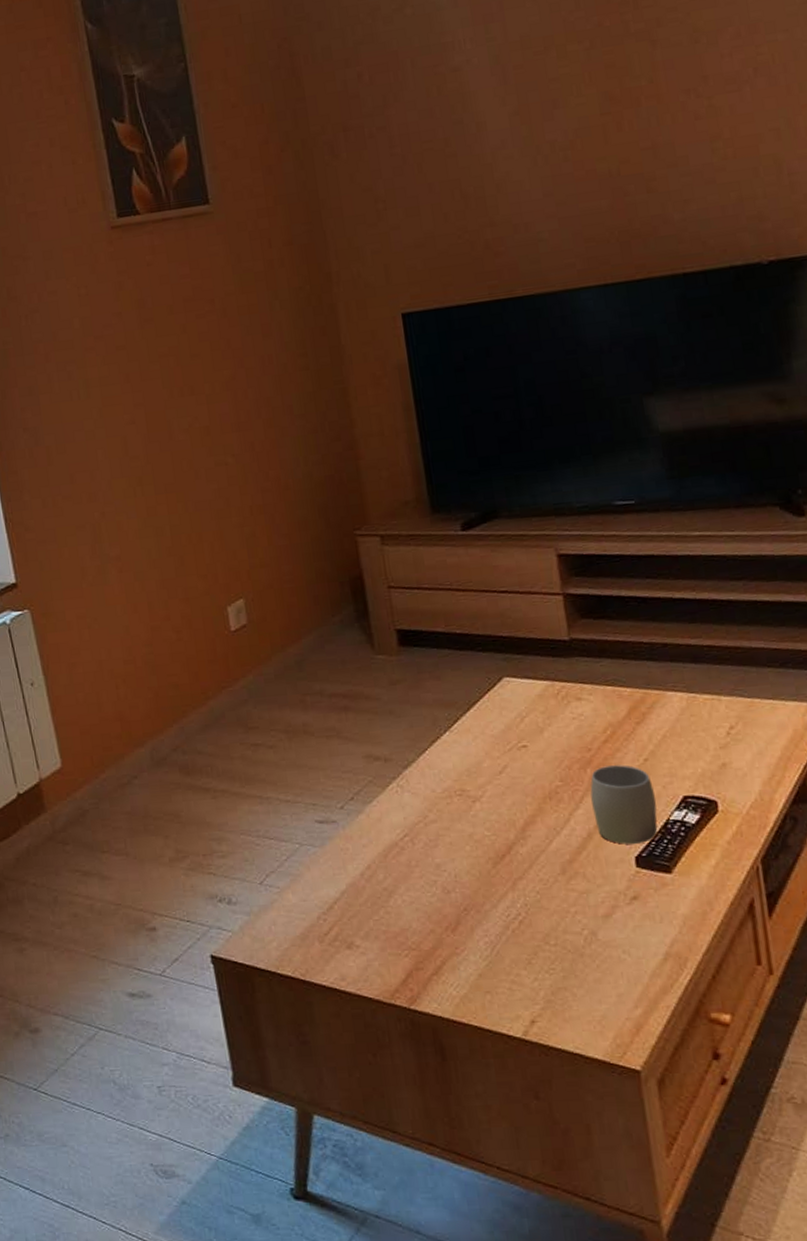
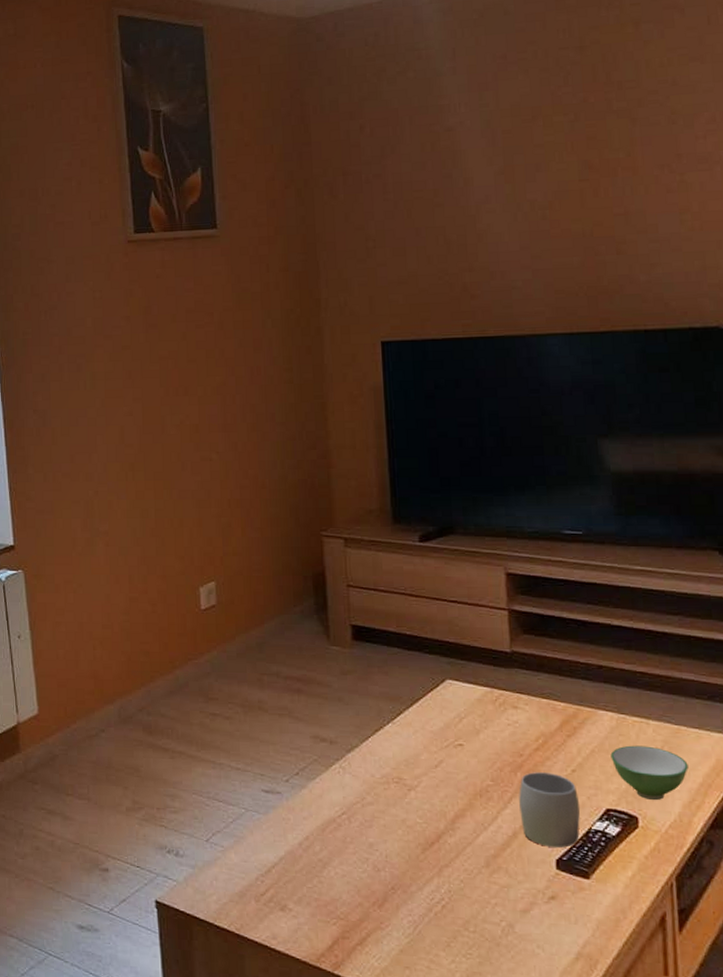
bowl: none [683,723,766,782] -> present [610,745,689,801]

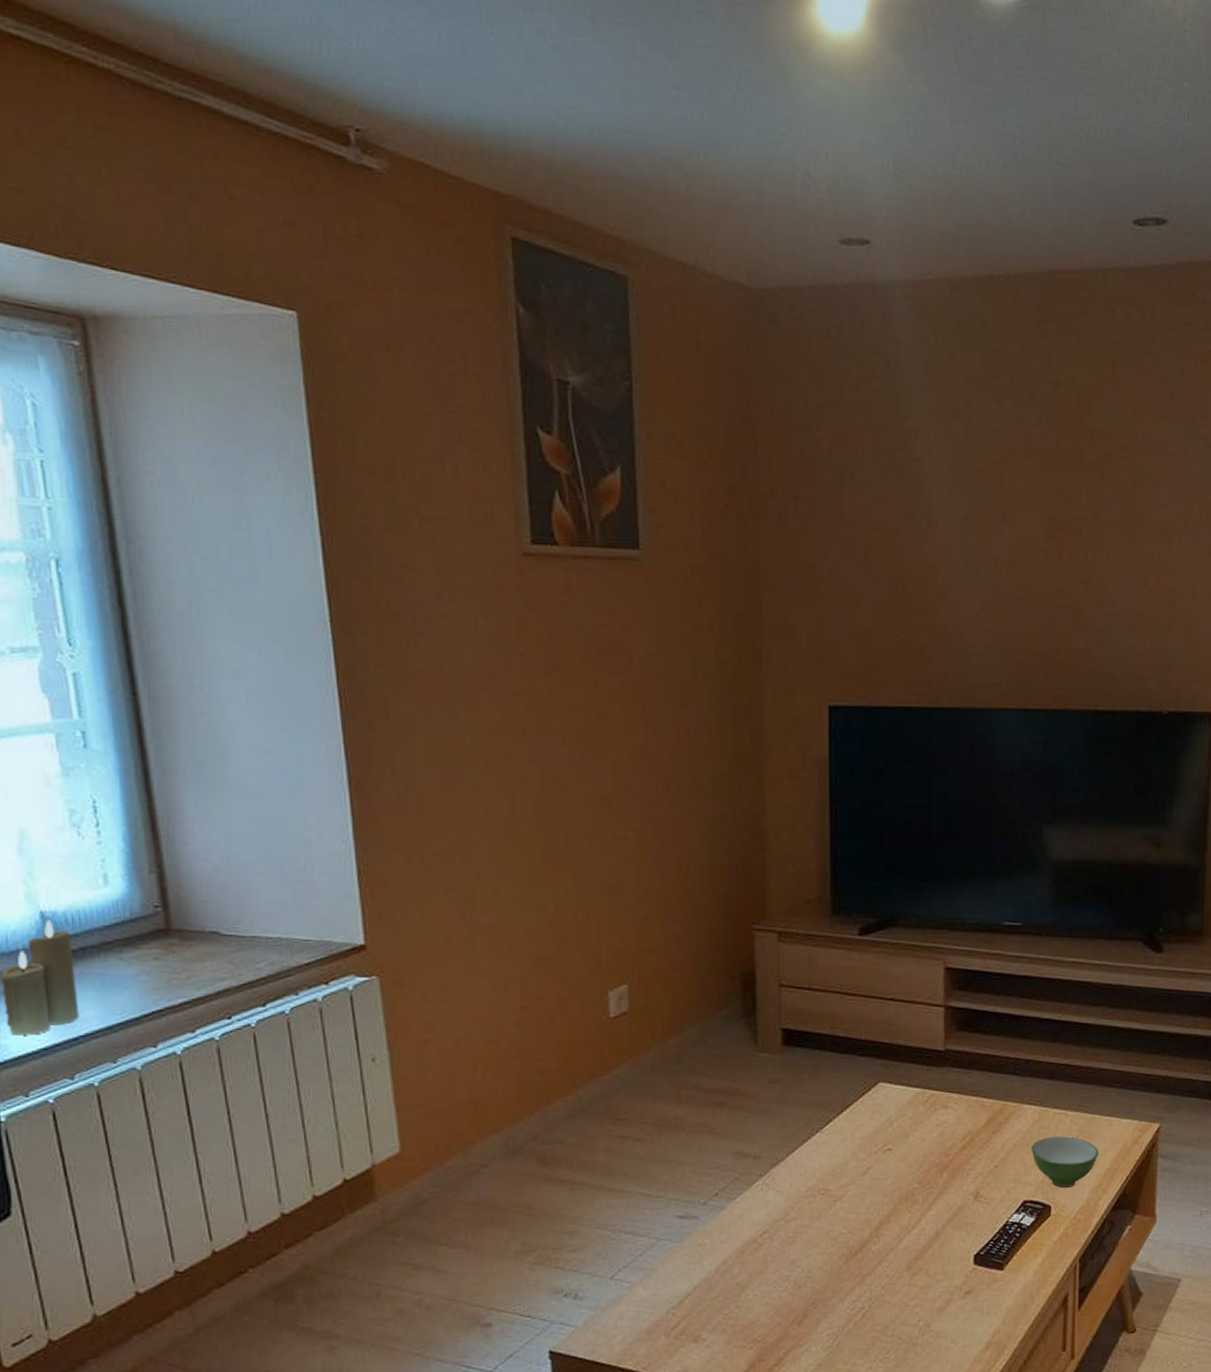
mug: present [519,772,581,848] -> none [943,1170,1000,1244]

